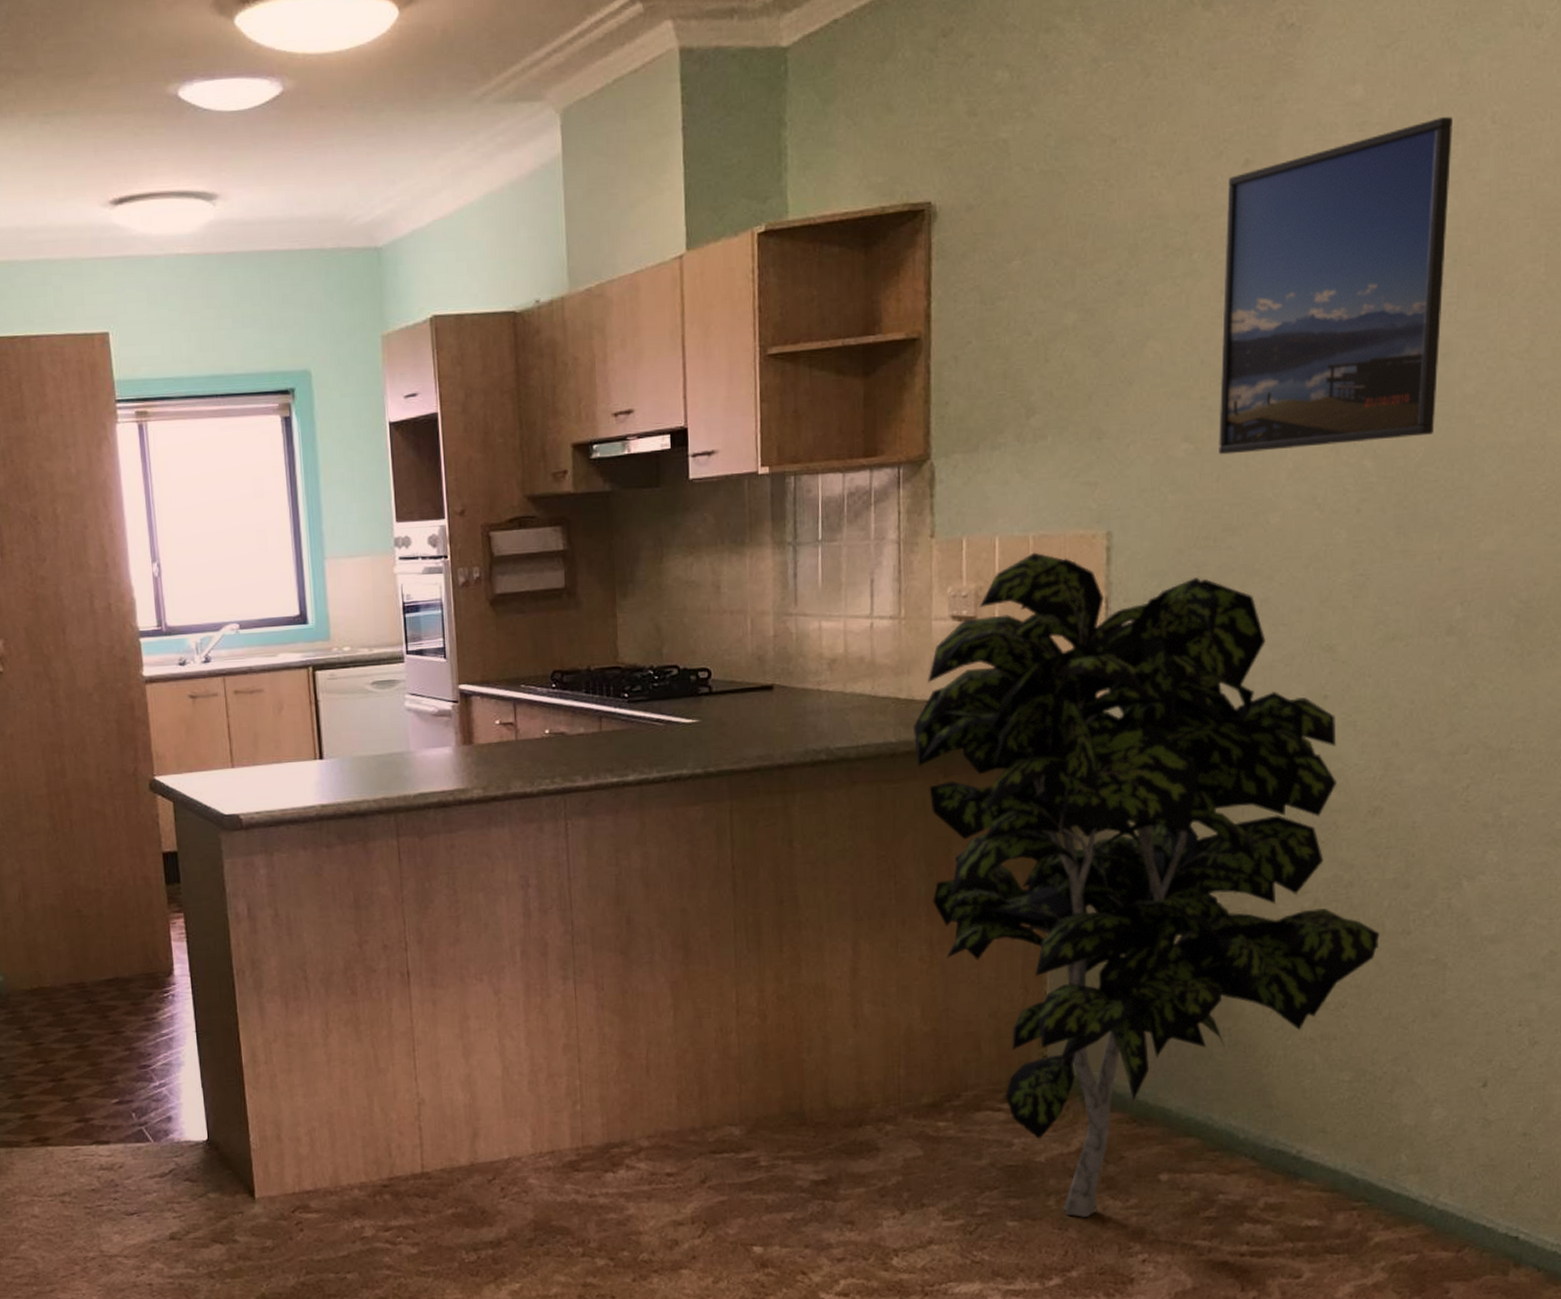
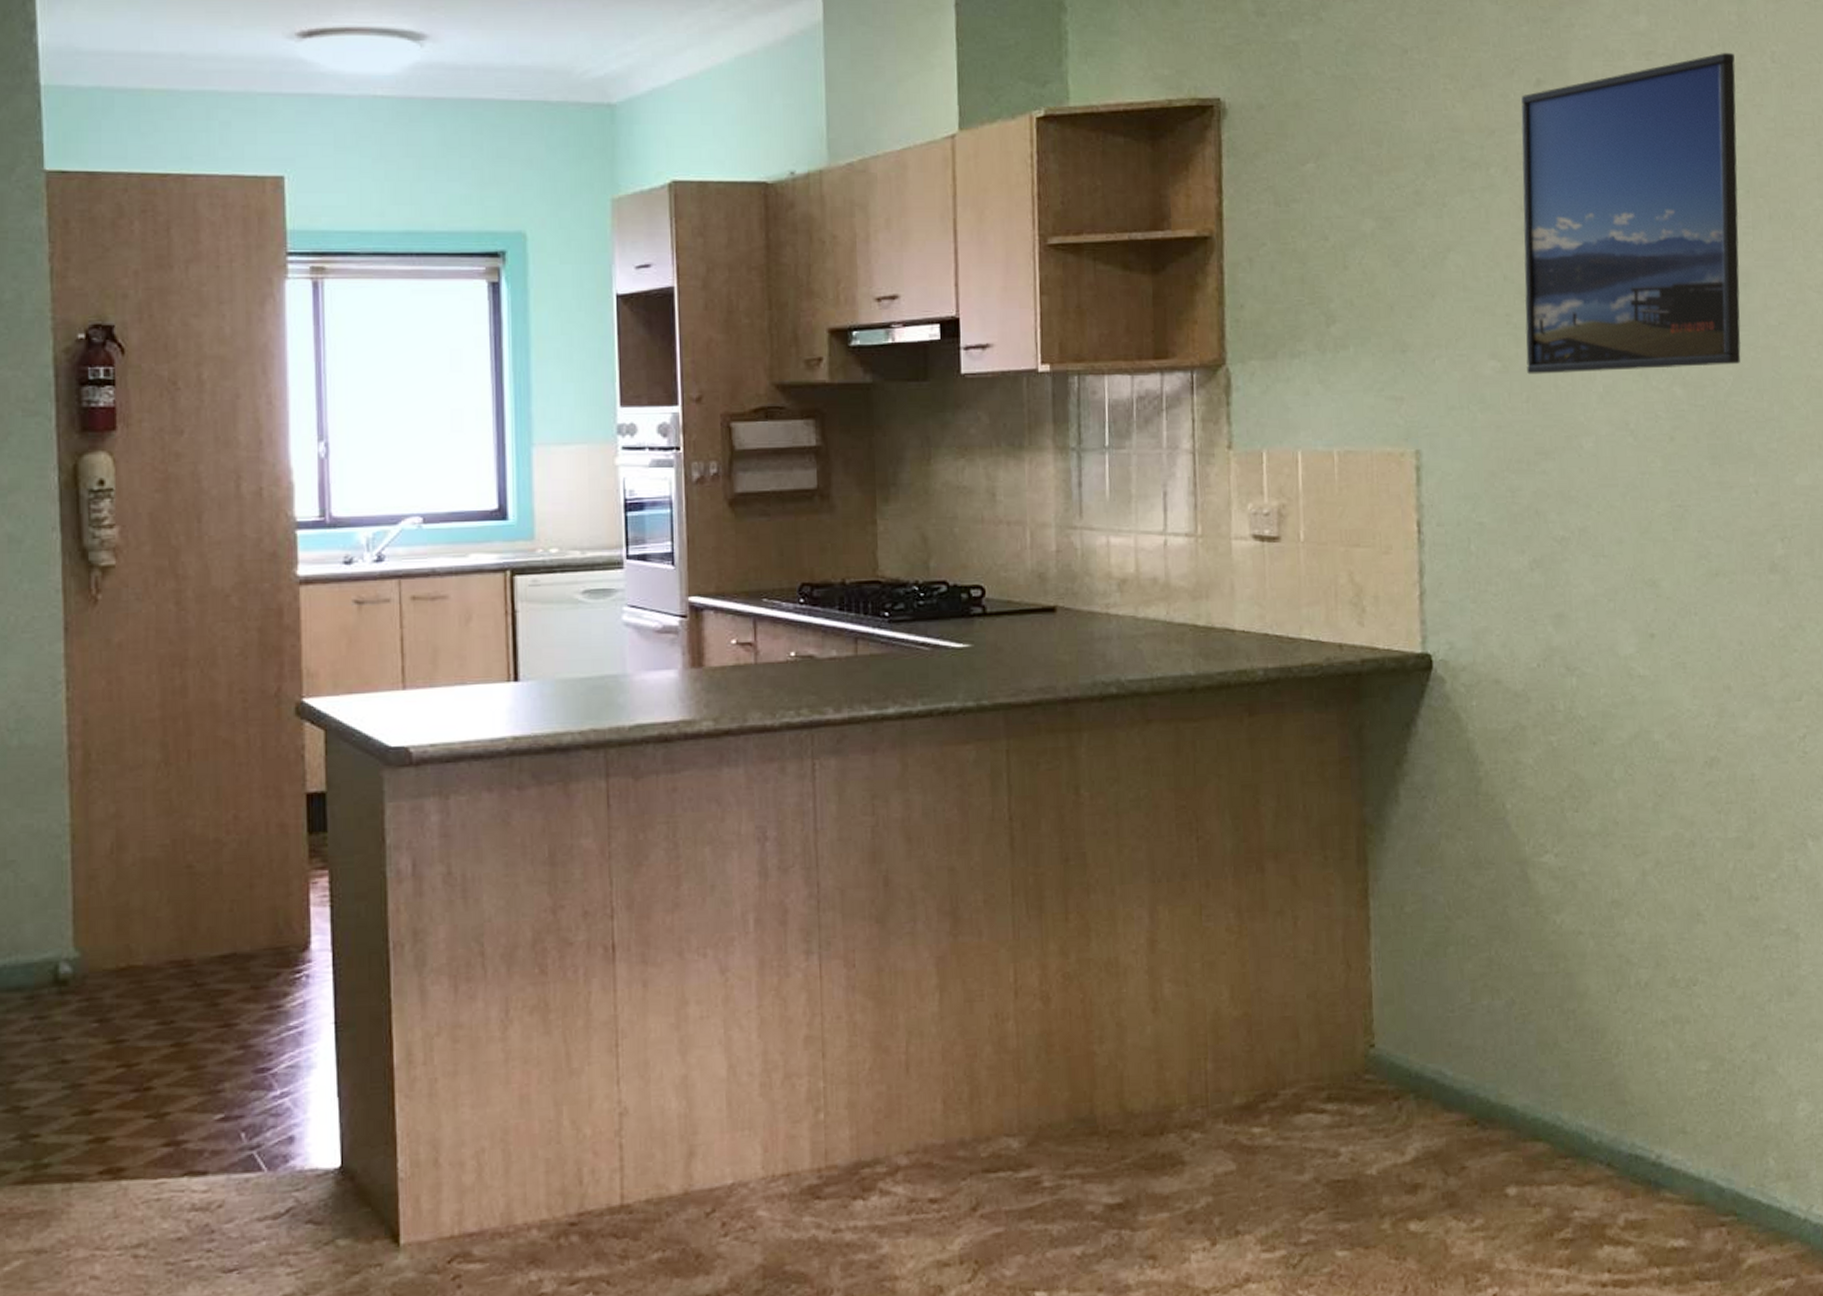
indoor plant: present [912,552,1380,1217] -> none [1213,469,1727,1243]

